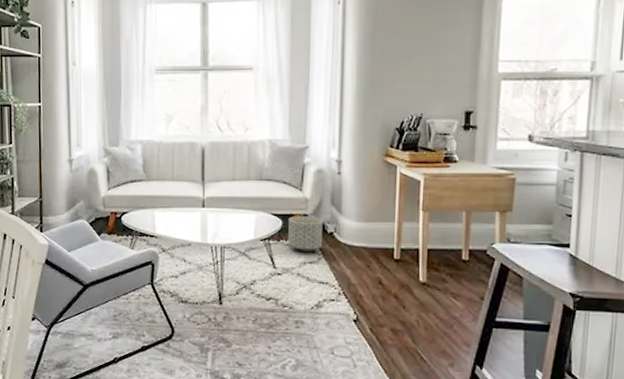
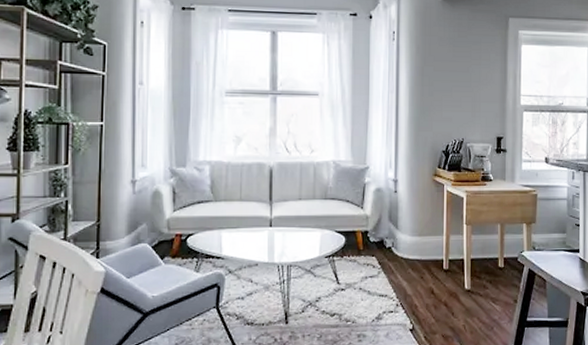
planter: present [288,216,322,253] -> none [351,232,381,267]

